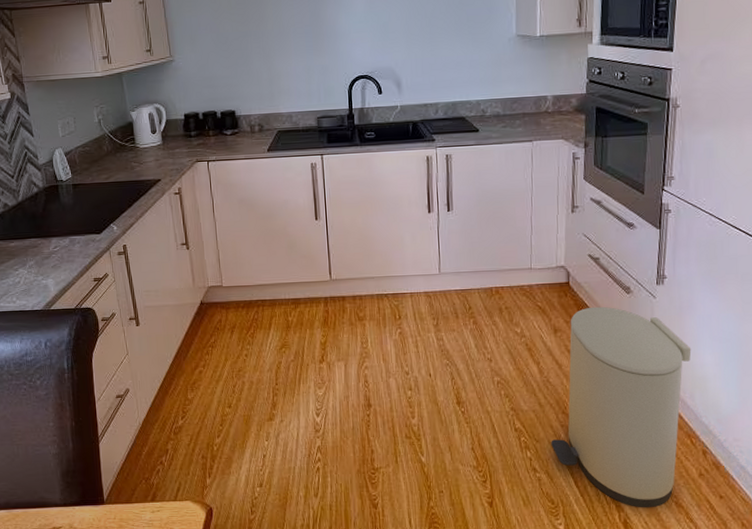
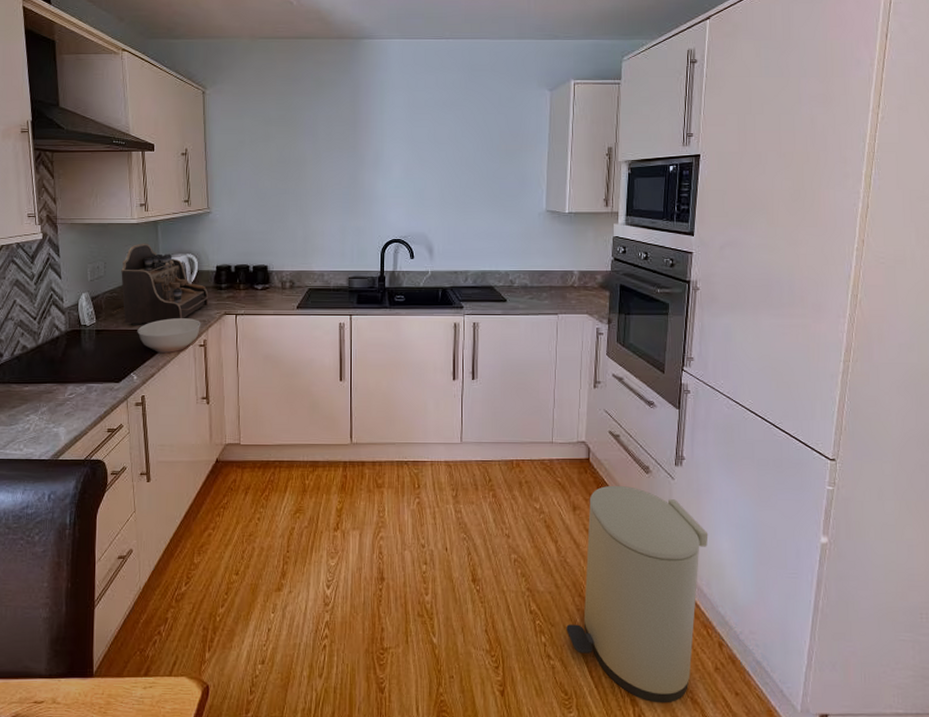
spice rack: none [91,95,180,177] -> present [121,243,209,325]
bowl: none [112,167,175,203] -> present [137,318,201,353]

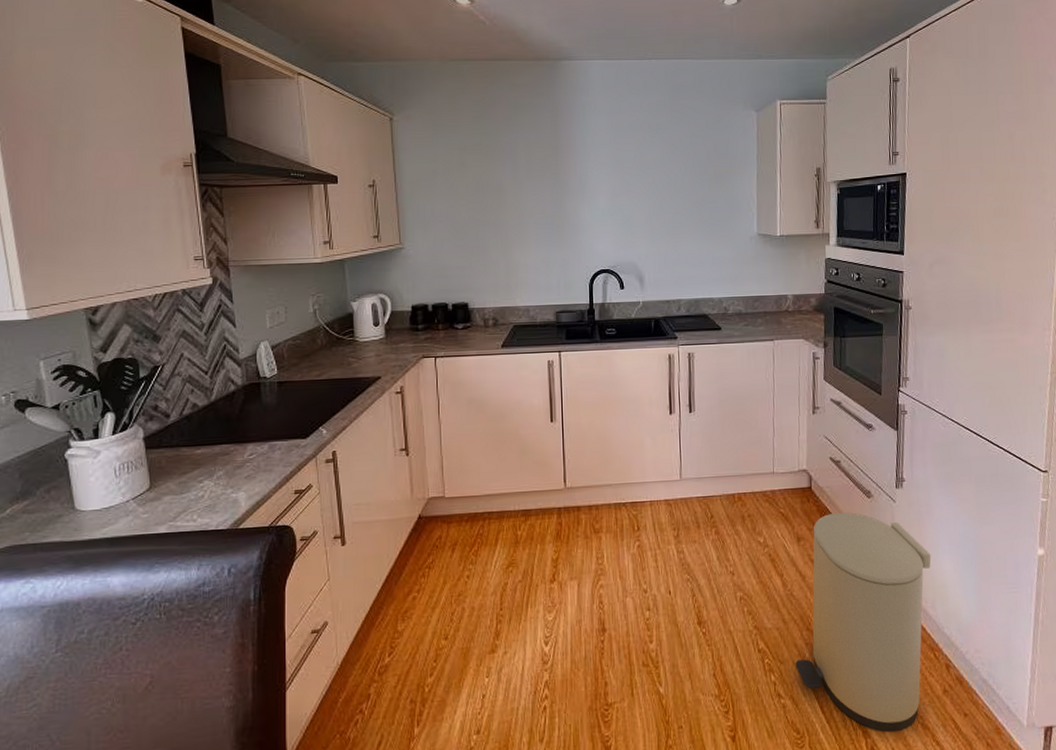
spice rack: present [121,243,209,325] -> none [305,284,405,374]
bowl: present [137,318,201,353] -> none [325,363,397,403]

